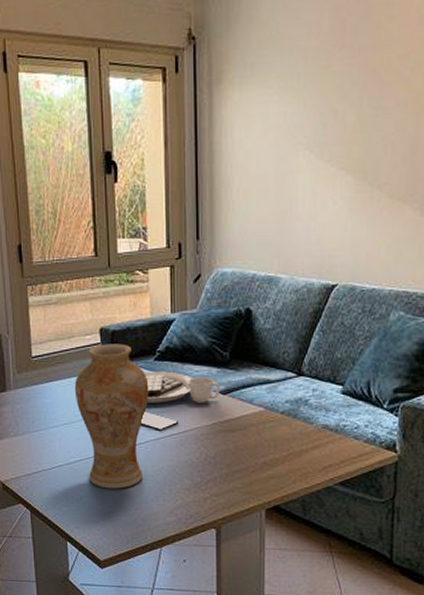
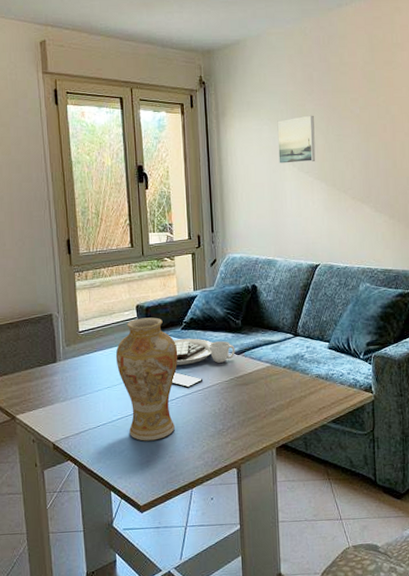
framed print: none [290,80,343,150] -> present [277,115,316,165]

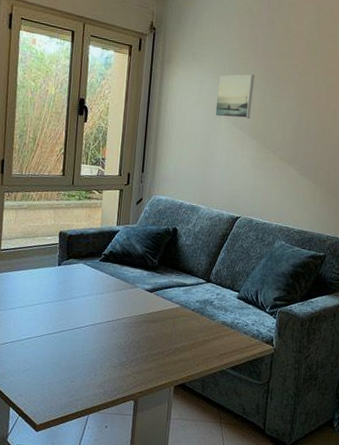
vase: present [115,317,178,441] -> none [32,244,94,364]
placemat: present [171,338,235,389] -> none [83,269,149,319]

